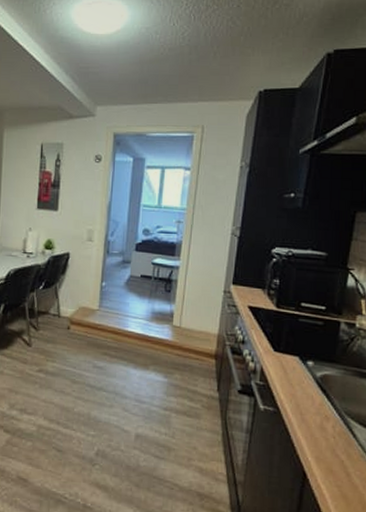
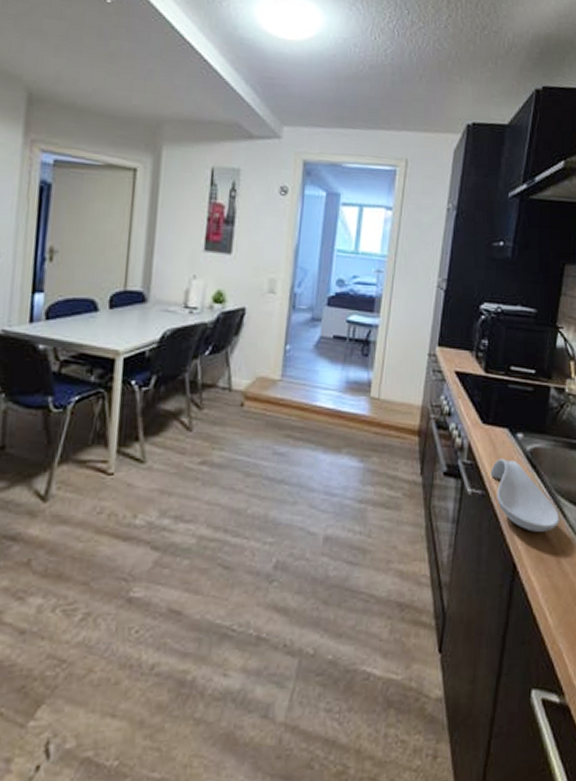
spoon rest: none [281,382,350,448] -> present [490,459,560,532]

